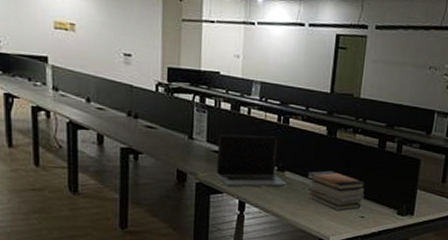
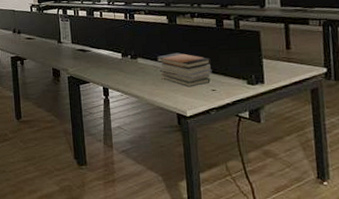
laptop computer: present [216,134,287,187] -> none [80,31,141,77]

